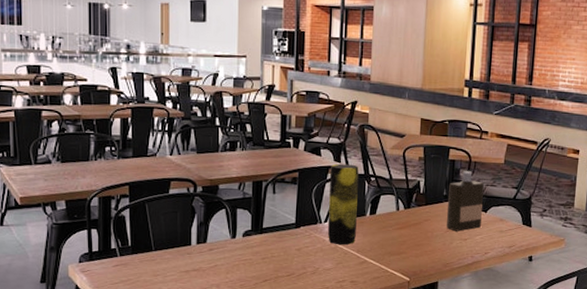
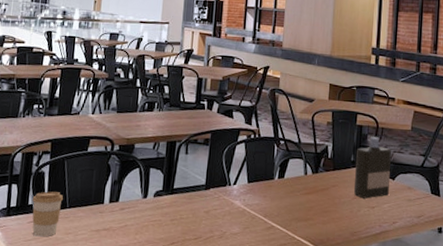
coffee cup: none [115,235,147,280] -> present [32,191,63,237]
vase: present [328,163,359,245] -> none [236,126,269,209]

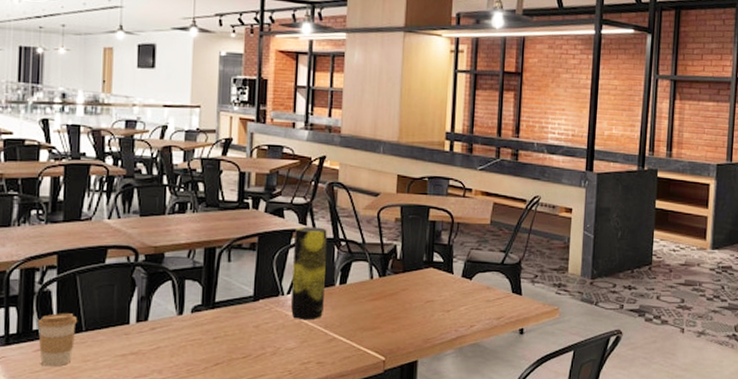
vase: none [236,126,269,209] -> present [291,226,327,320]
bottle: present [353,136,391,199] -> none [426,233,468,302]

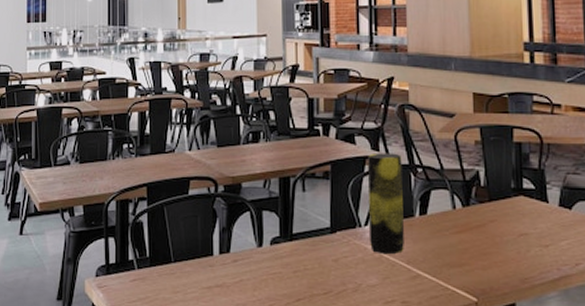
coffee cup: present [37,313,77,367] -> none [132,244,166,297]

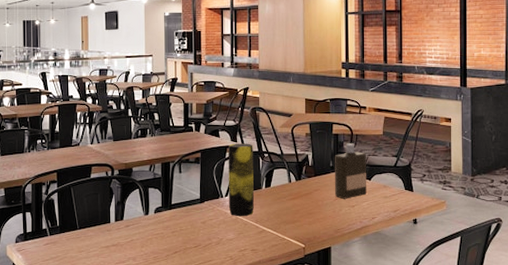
bottle: none [516,156,566,235] -> present [334,143,366,199]

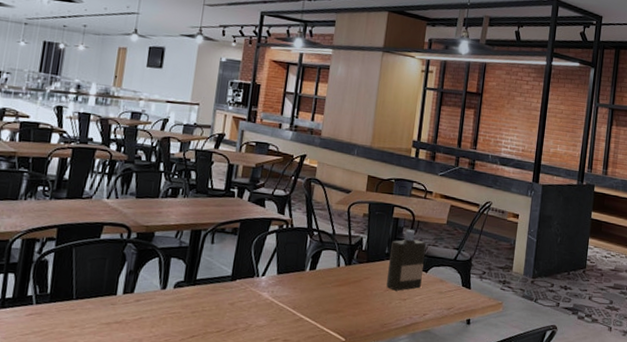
vase: present [228,143,254,217] -> none [264,216,302,301]

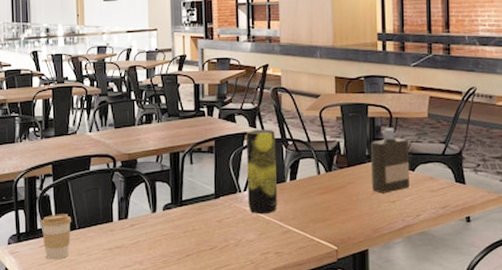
coffee cup: none [31,281,69,331] -> present [40,214,71,260]
vase: none [264,216,302,301] -> present [246,129,277,215]

